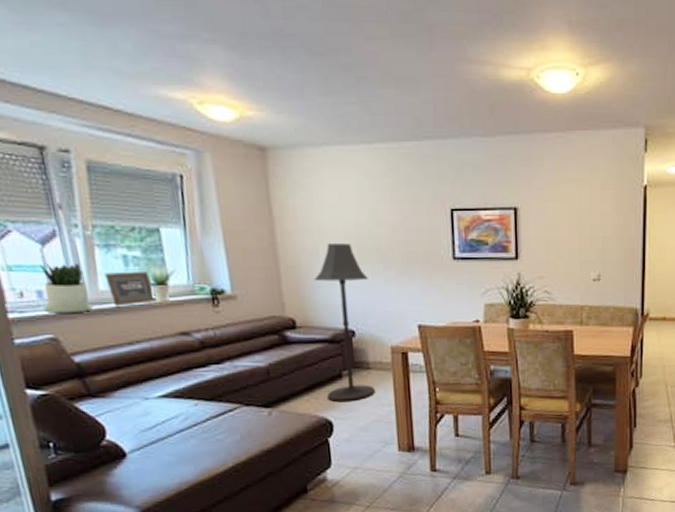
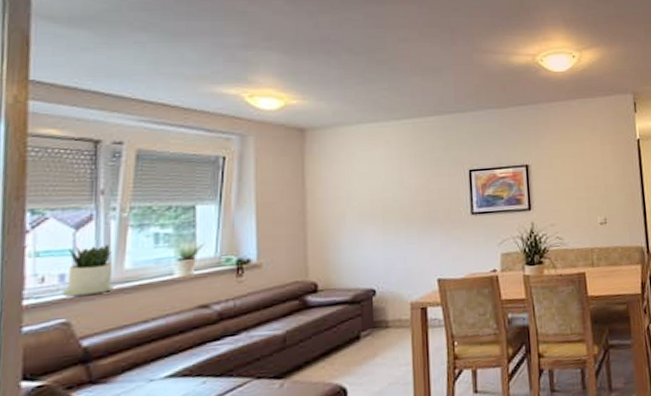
picture frame: present [104,272,157,307] -> none [133,247,181,285]
floor lamp: present [314,243,375,403] -> none [339,207,393,367]

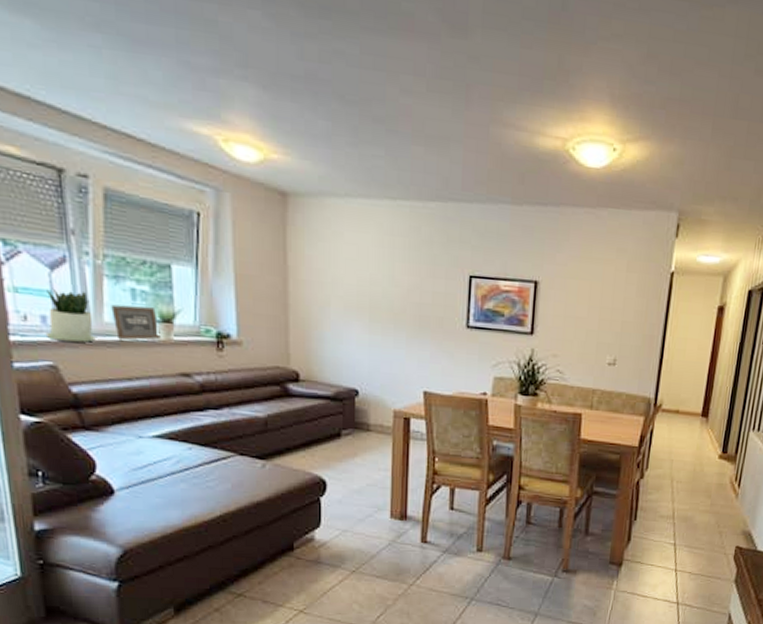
picture frame: none [133,247,181,285] -> present [111,304,161,341]

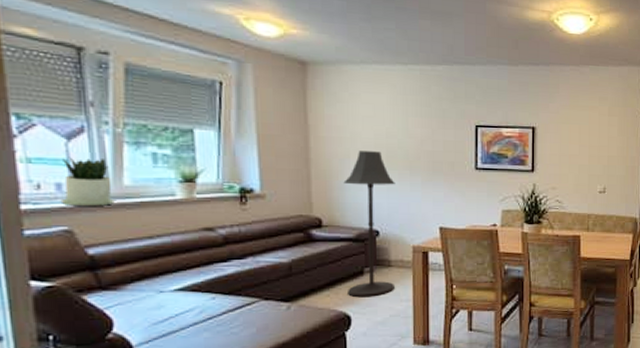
picture frame: present [111,304,161,341] -> none [131,169,183,201]
floor lamp: none [323,298,378,463] -> present [343,151,395,298]

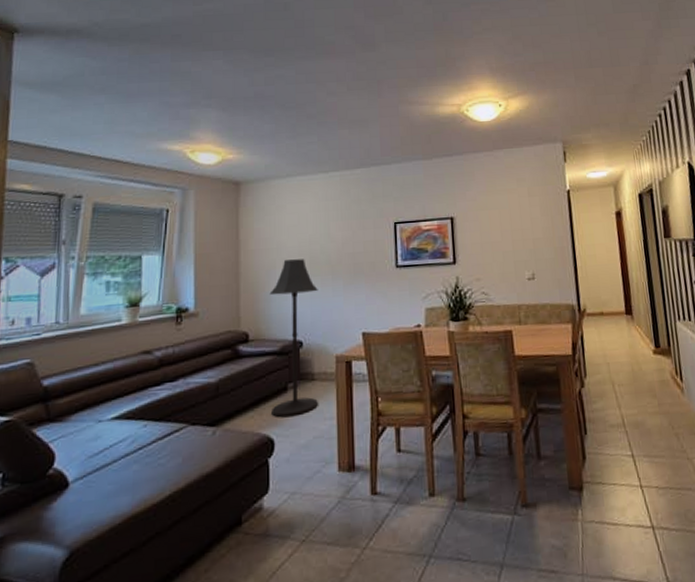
planter: present [60,157,115,207] -> none [27,291,71,339]

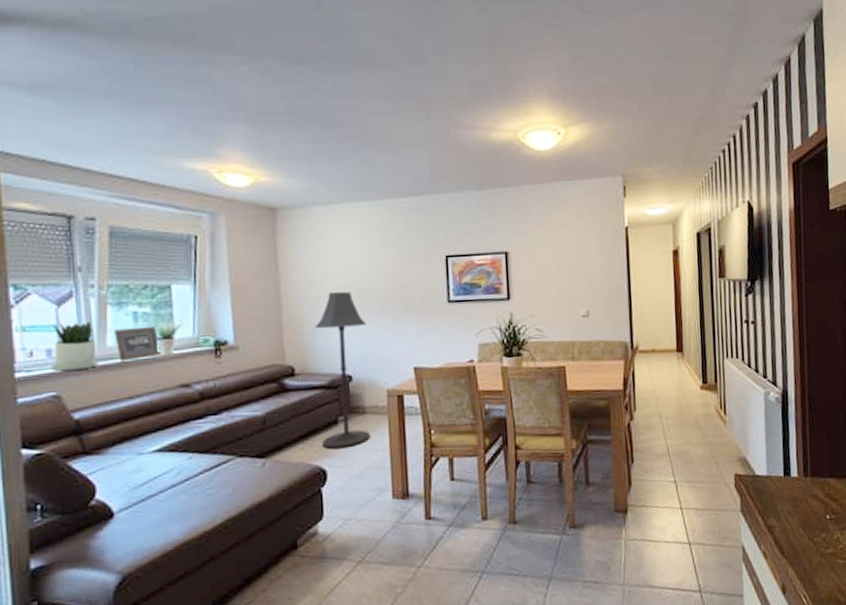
planter: none [27,291,71,339] -> present [50,322,99,371]
picture frame: none [87,295,128,329] -> present [114,327,161,362]

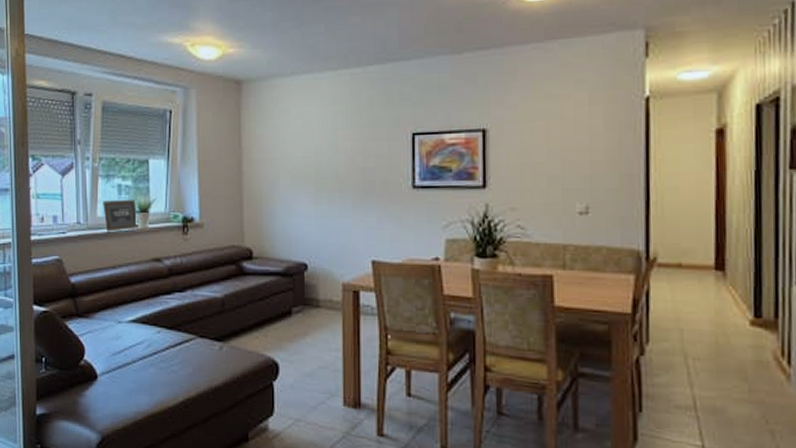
planter: present [50,322,99,371] -> none [55,191,90,238]
floor lamp: present [315,292,370,450] -> none [273,172,324,343]

